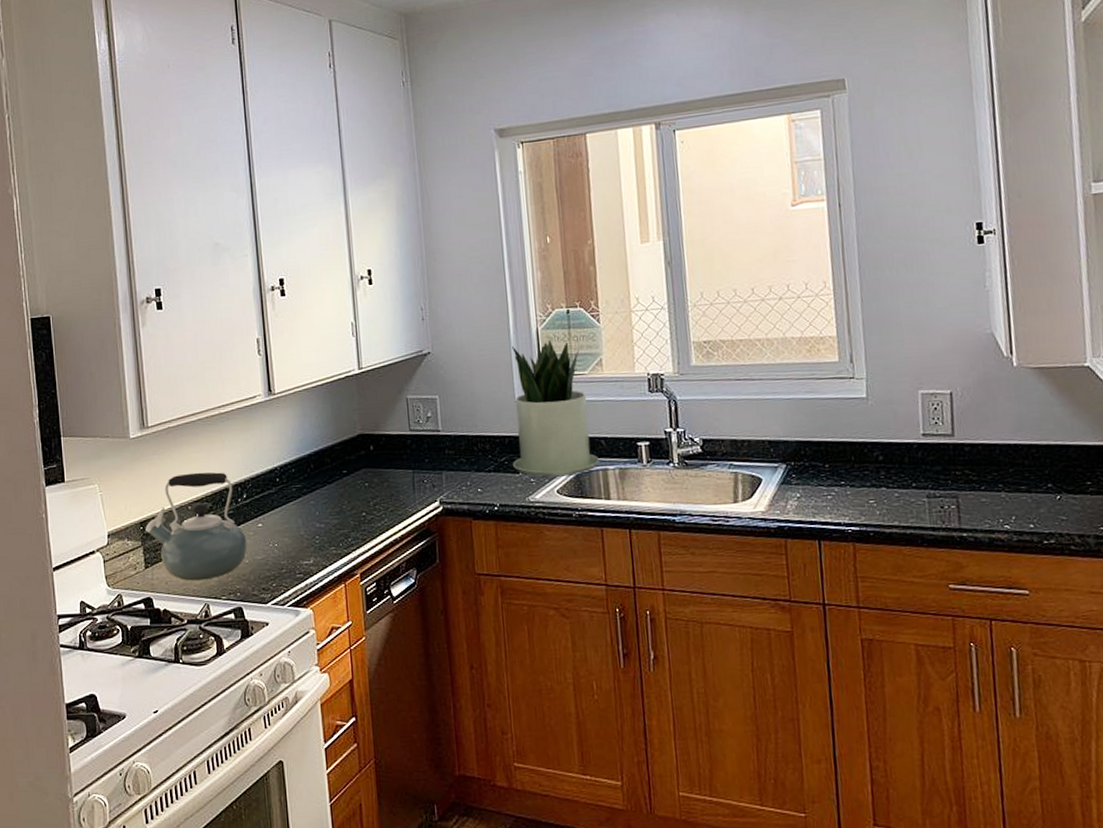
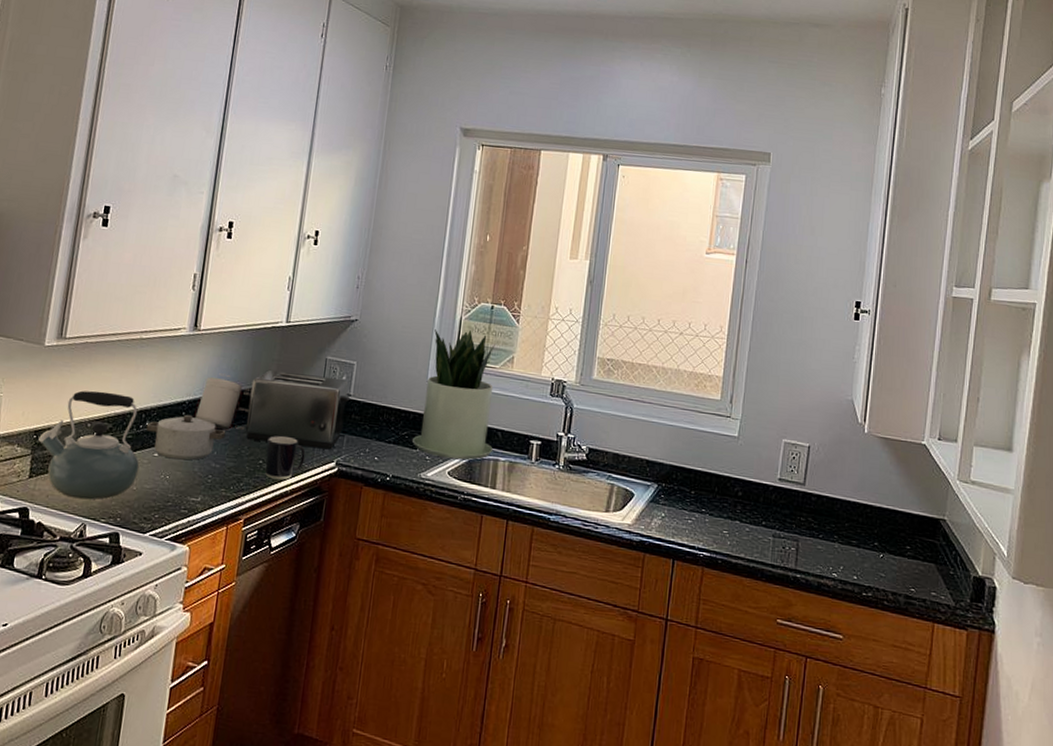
cooking pot: none [244,479,324,527] -> present [145,414,226,460]
canister: none [274,433,341,489] -> present [184,373,252,431]
toaster: none [337,415,439,494] -> present [246,369,350,450]
mug: none [365,483,407,530] -> present [265,435,306,480]

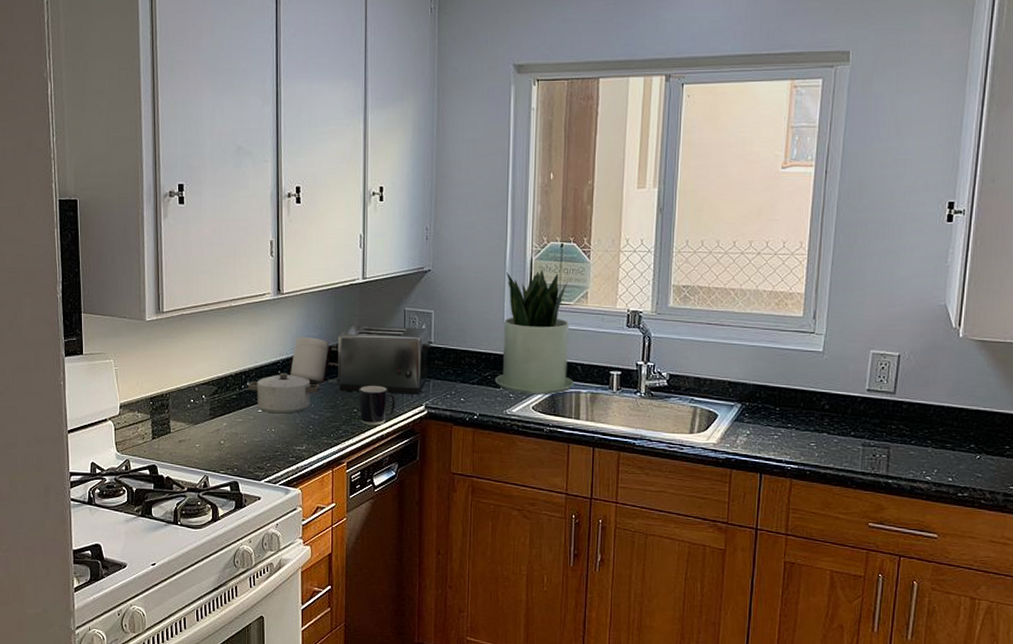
kettle: present [38,390,140,500] -> none [155,358,247,455]

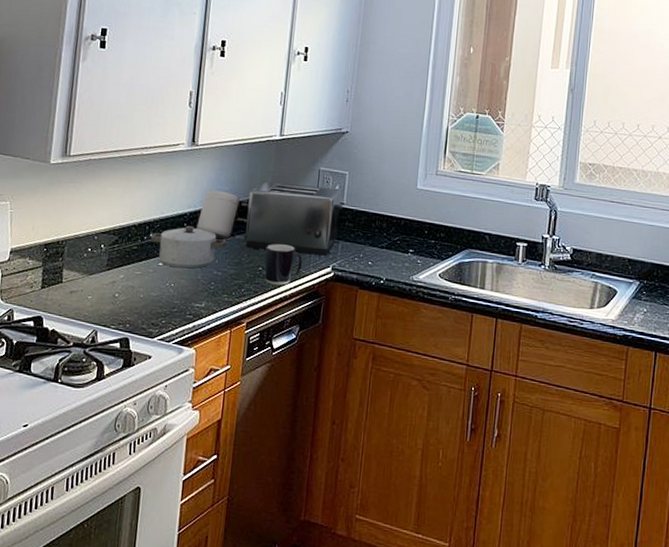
planter: present [494,270,575,395] -> none [403,139,482,263]

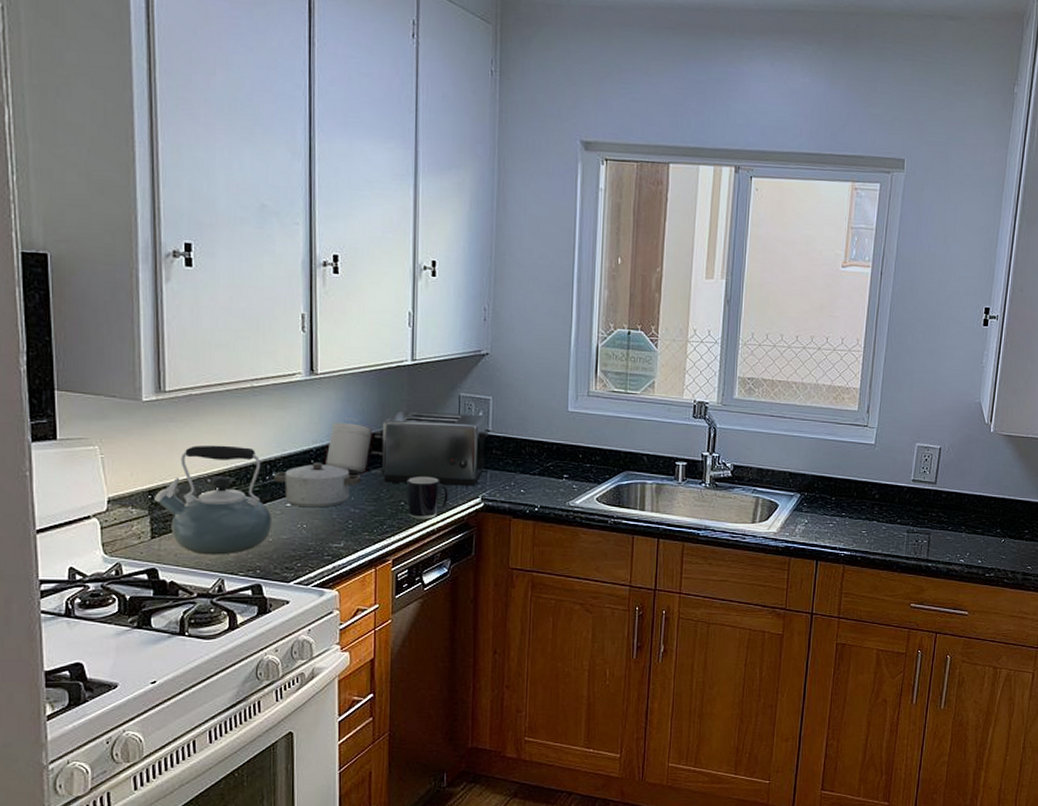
kettle: none [48,205,146,308] -> present [154,445,272,555]

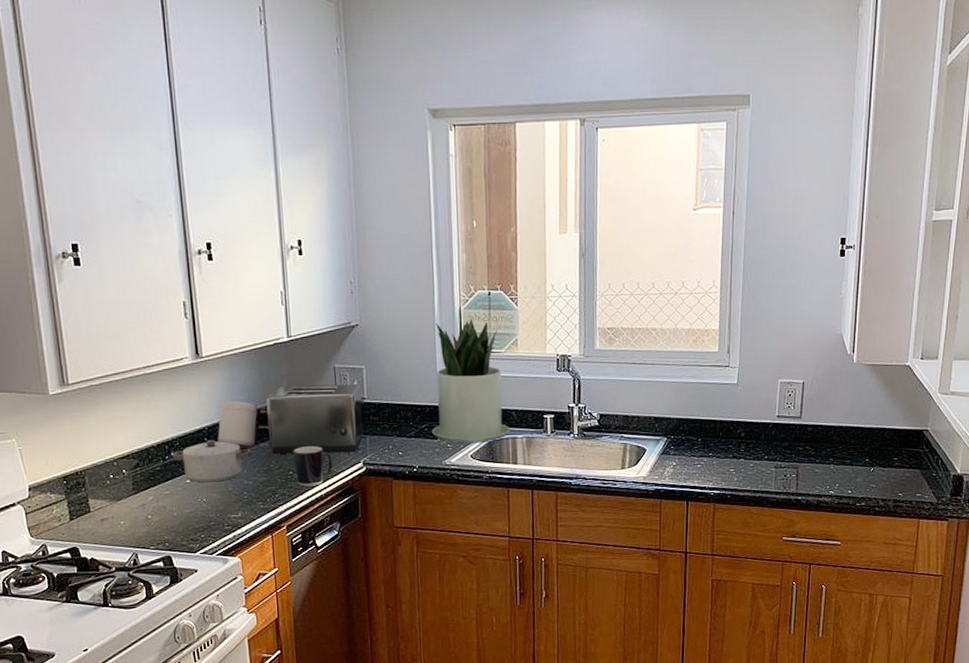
kettle: present [154,445,272,555] -> none [69,430,176,532]
planter: none [557,358,640,486] -> present [431,319,510,444]

